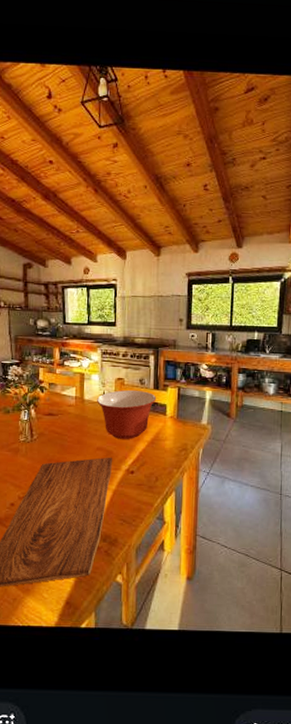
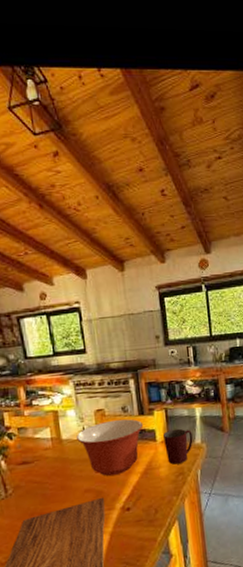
mug: none [173,407,200,440] -> present [163,428,193,465]

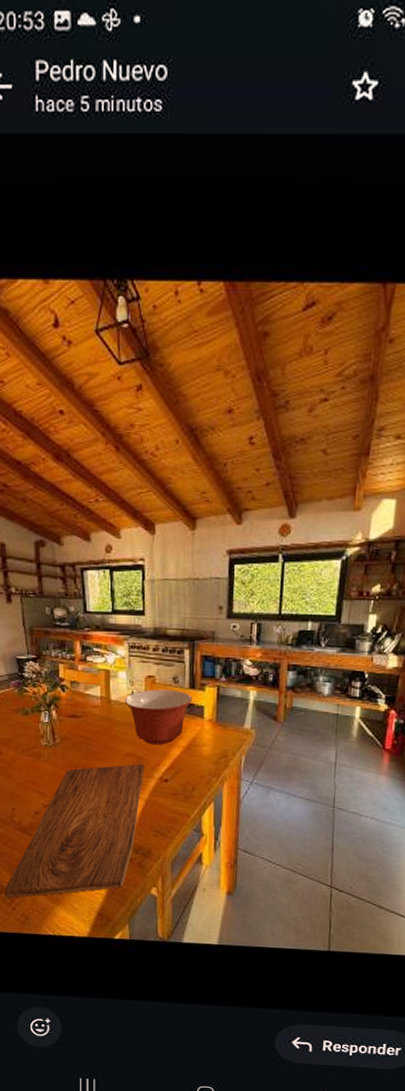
mug: present [163,428,193,465] -> none [211,709,243,746]

